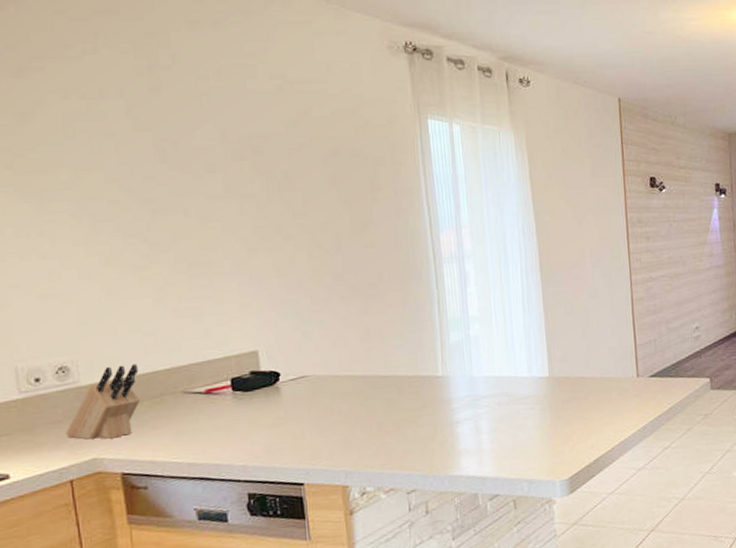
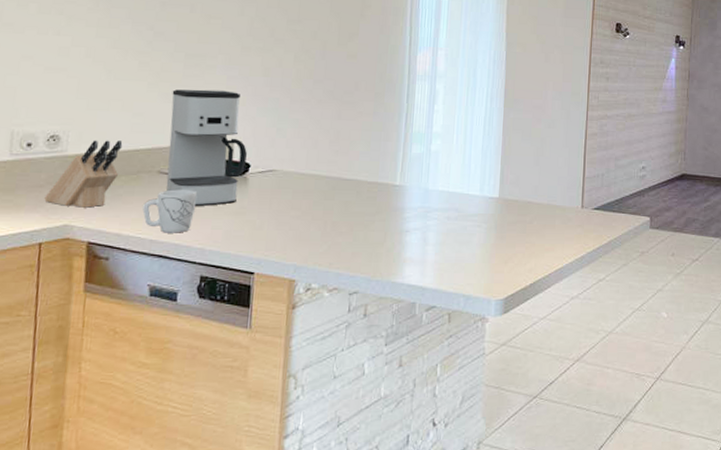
mug: none [173,406,230,455] -> present [142,189,198,233]
coffee maker: none [181,297,275,424] -> present [166,89,247,207]

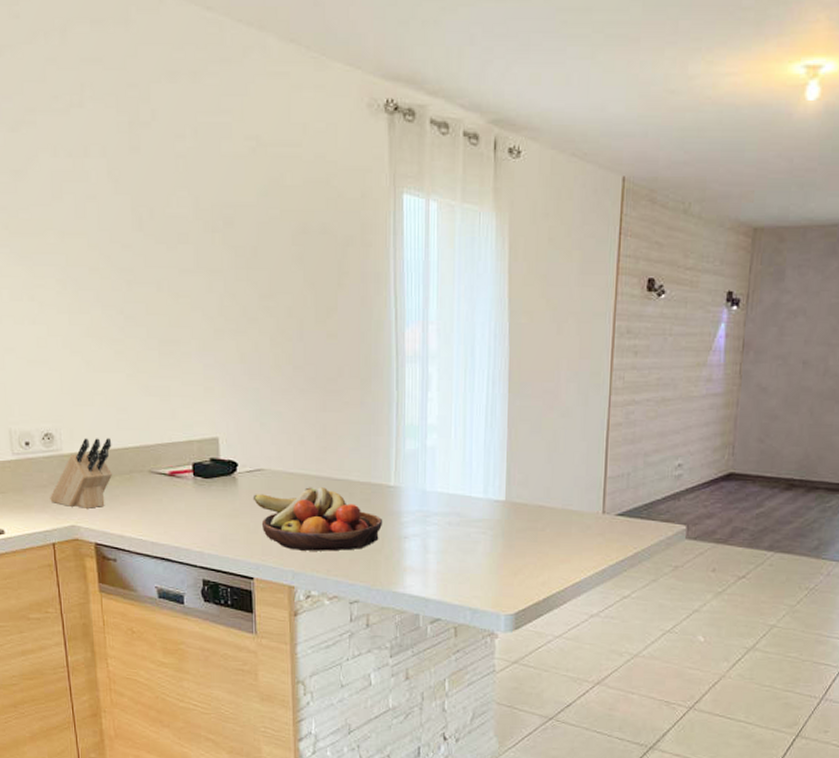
mug: present [142,189,198,233] -> none [140,490,190,536]
coffee maker: present [166,89,247,207] -> none [151,380,233,509]
fruit bowl: none [262,186,387,246] -> present [253,487,383,552]

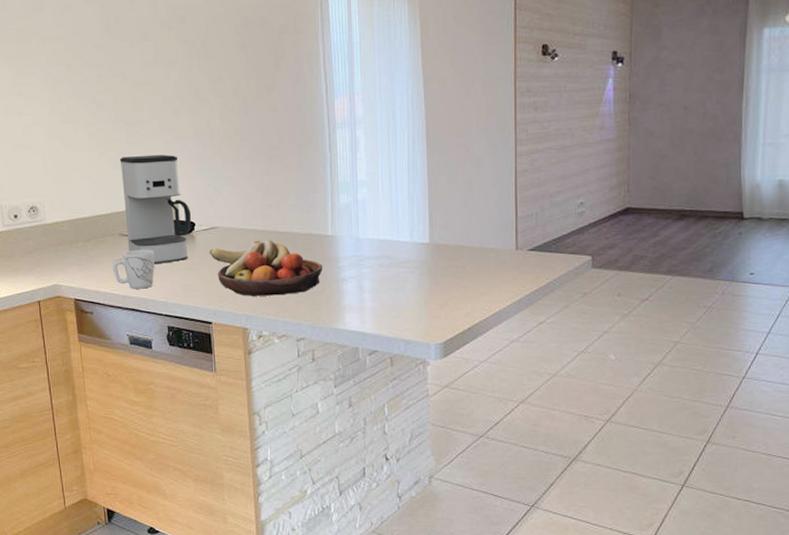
knife block: present [50,438,112,509] -> none [35,208,88,269]
mug: none [140,490,190,536] -> present [112,249,155,289]
coffee maker: none [151,380,233,509] -> present [119,154,191,265]

